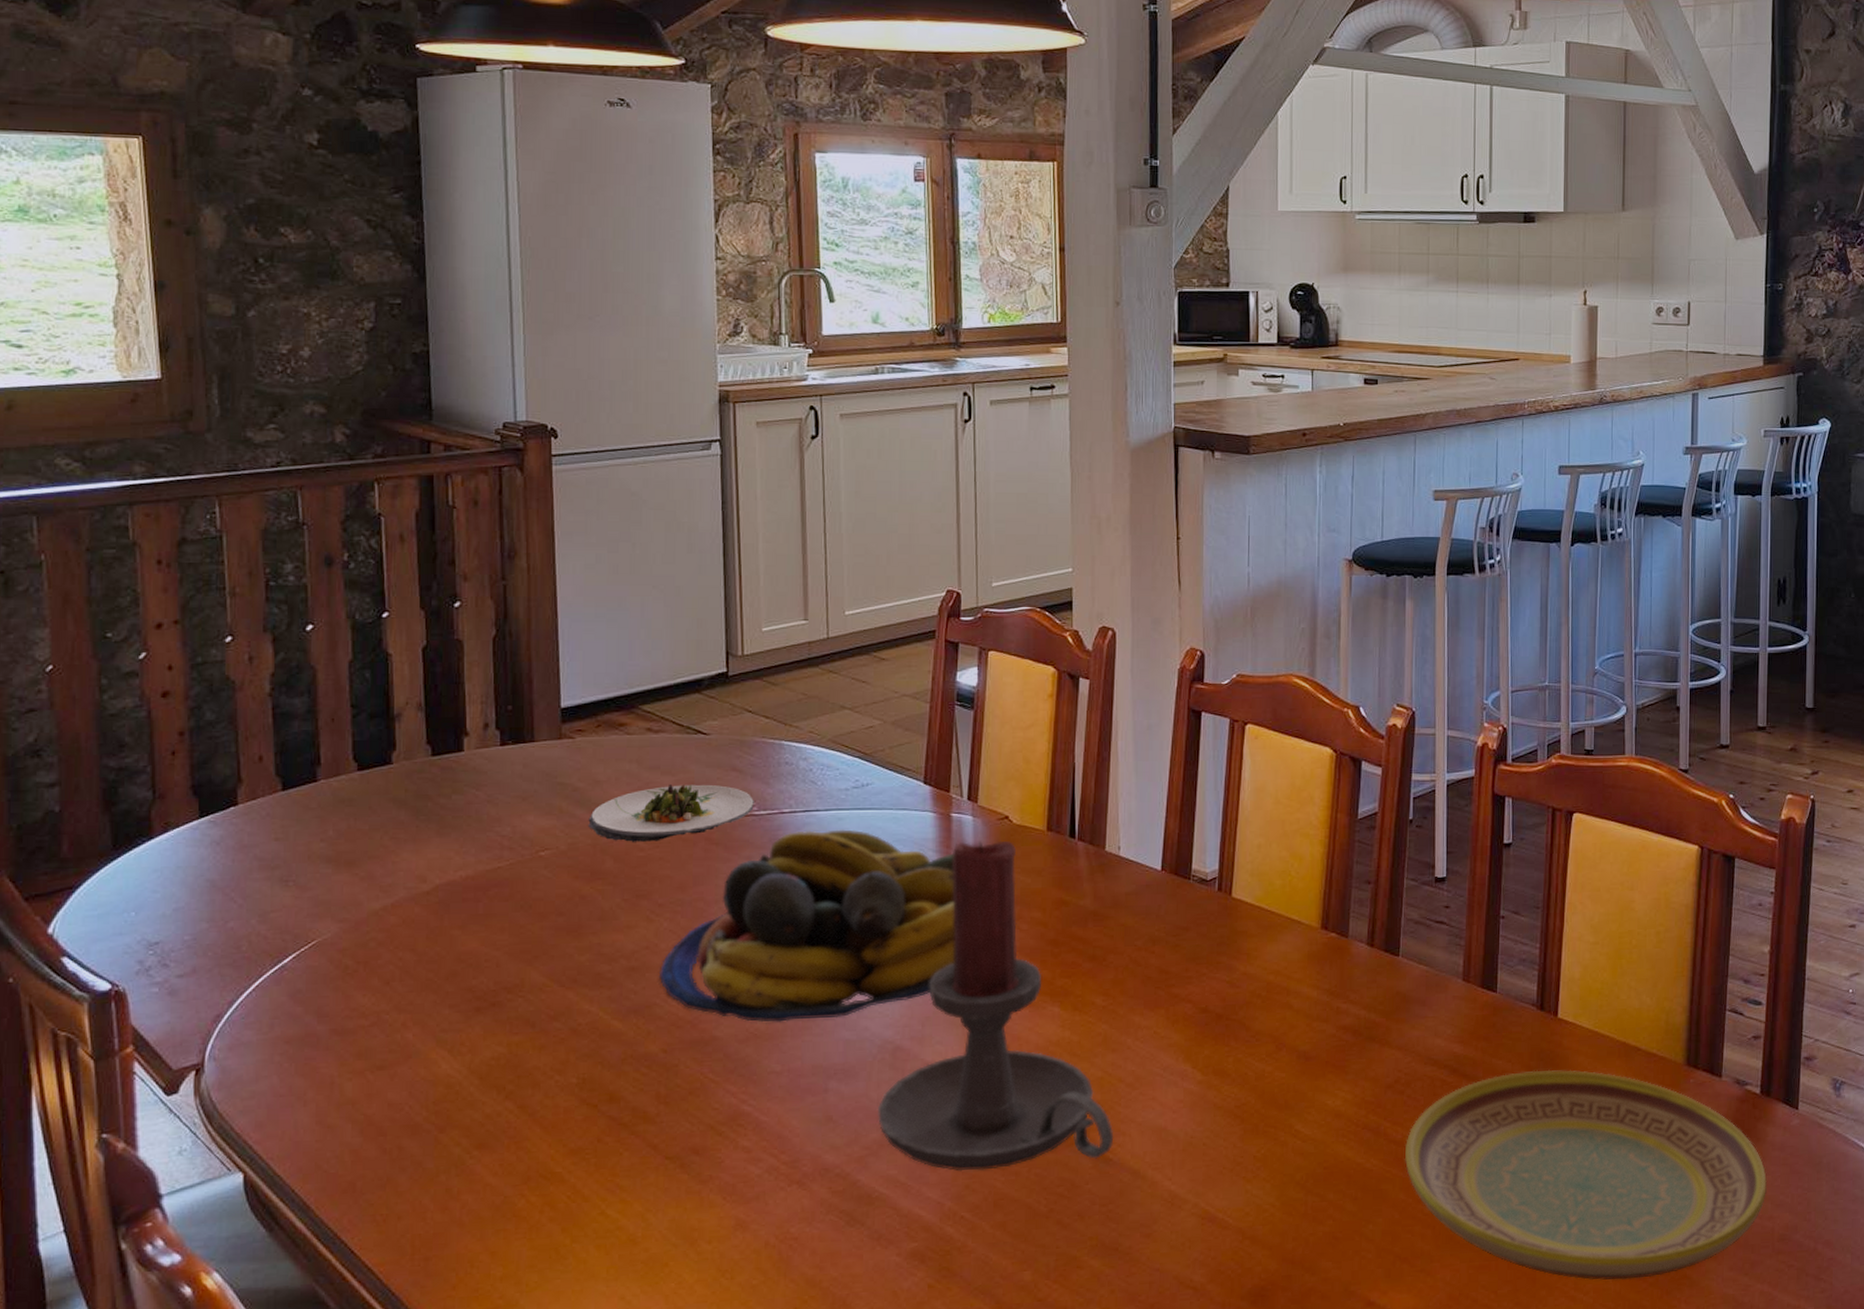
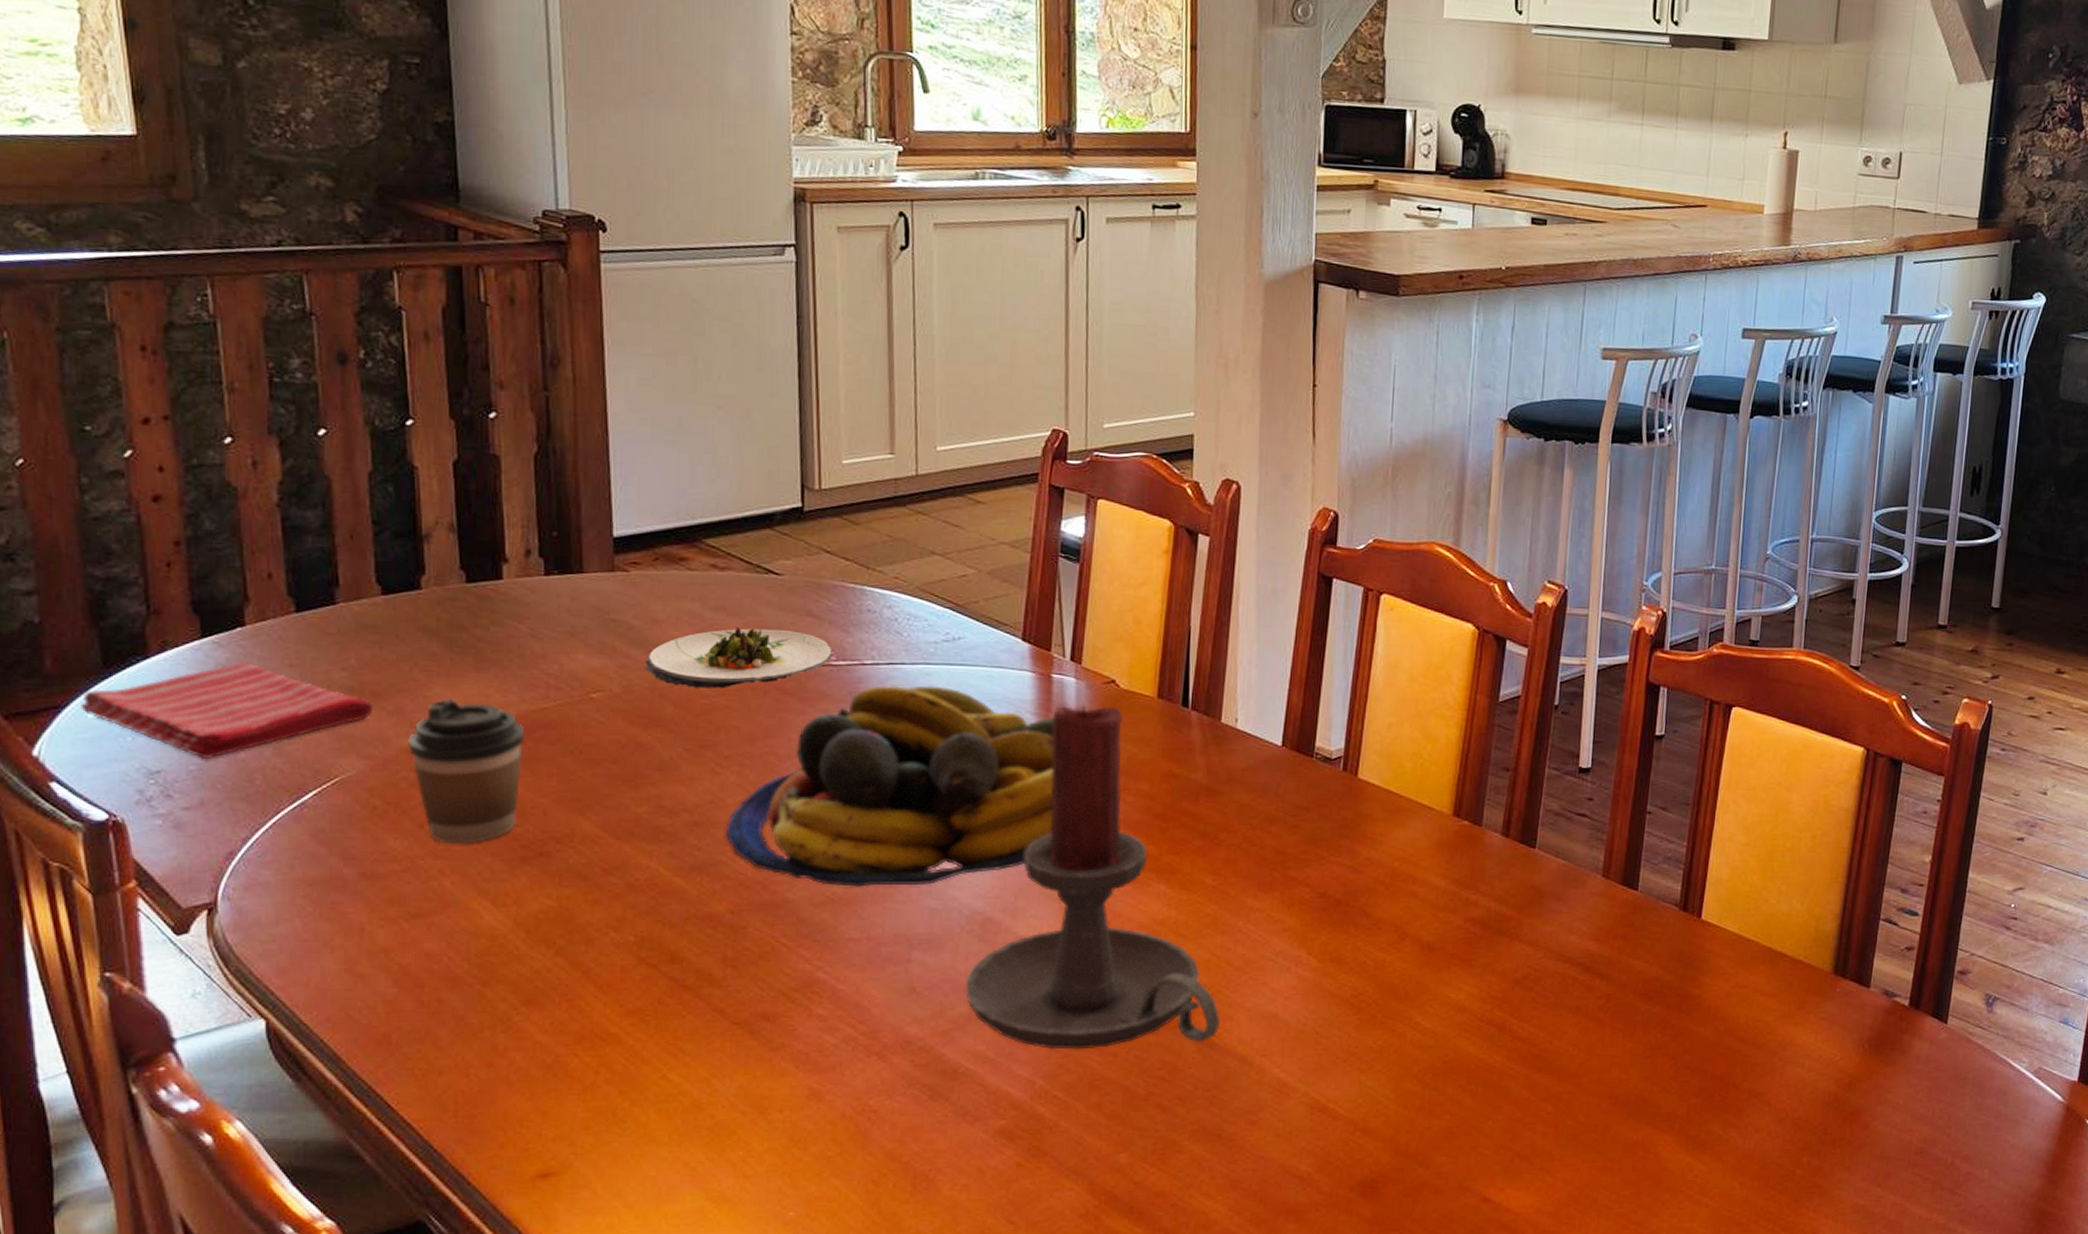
dish towel: none [91,838,348,929] -> present [80,662,374,759]
coffee cup: none [377,863,481,998] -> present [408,699,525,844]
plate: present [1404,1069,1767,1280] -> none [1529,972,1908,1186]

